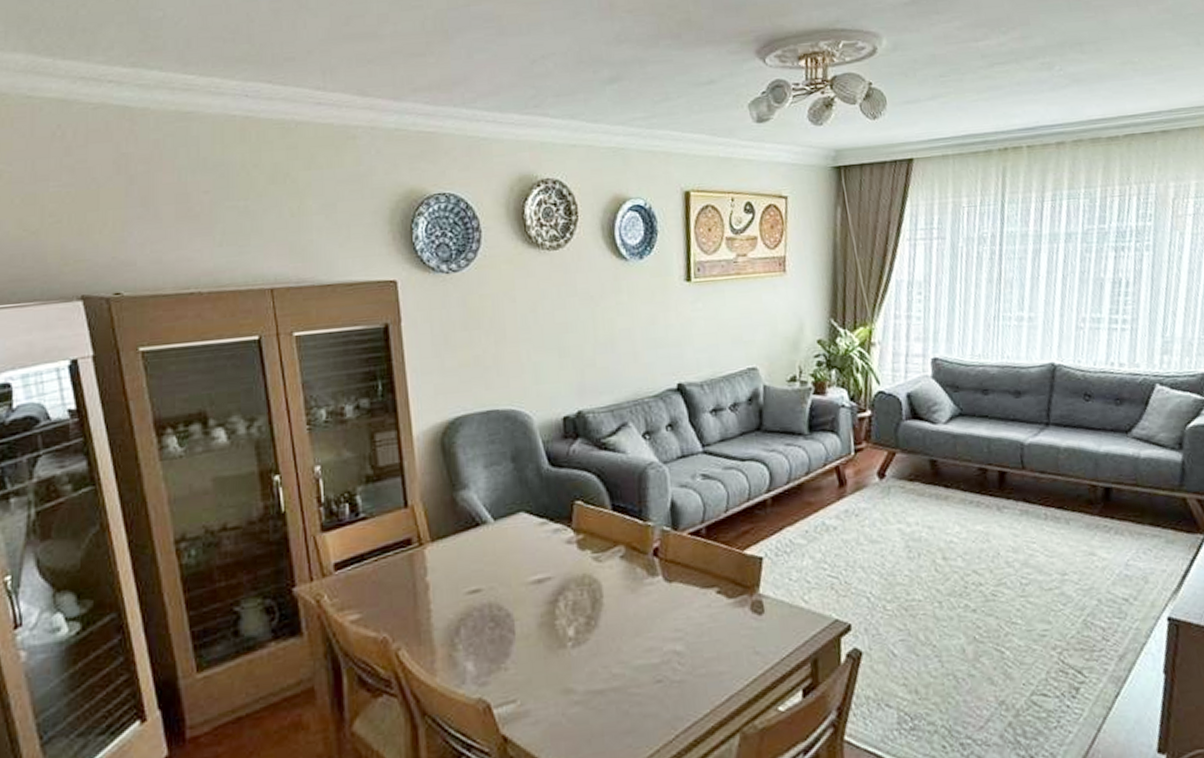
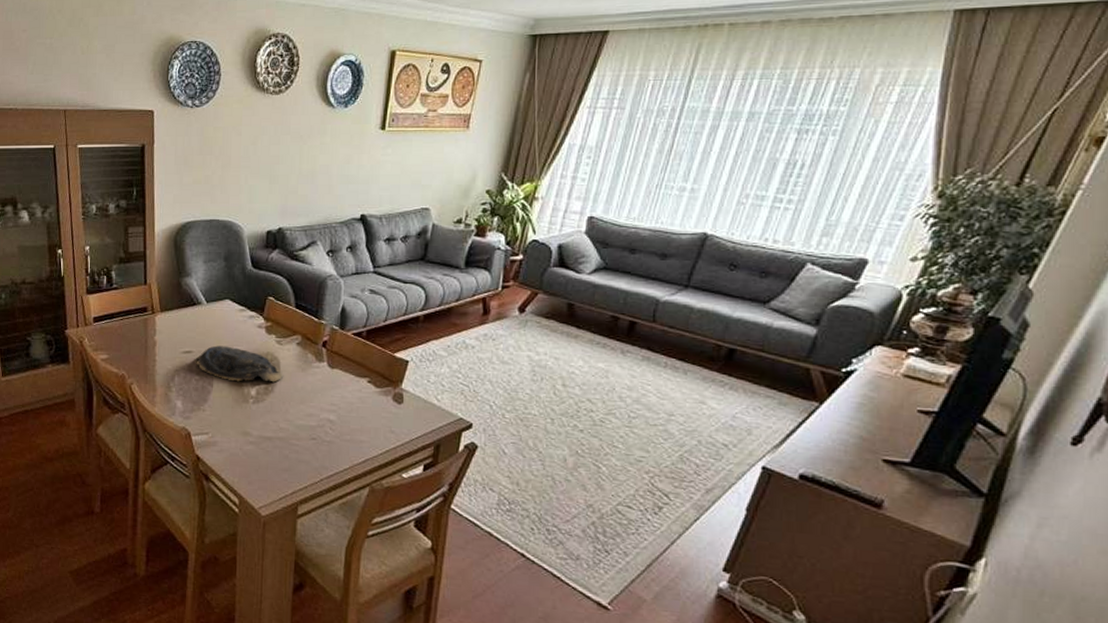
decorative bowl: none [487,574,608,621] -> present [196,345,283,383]

